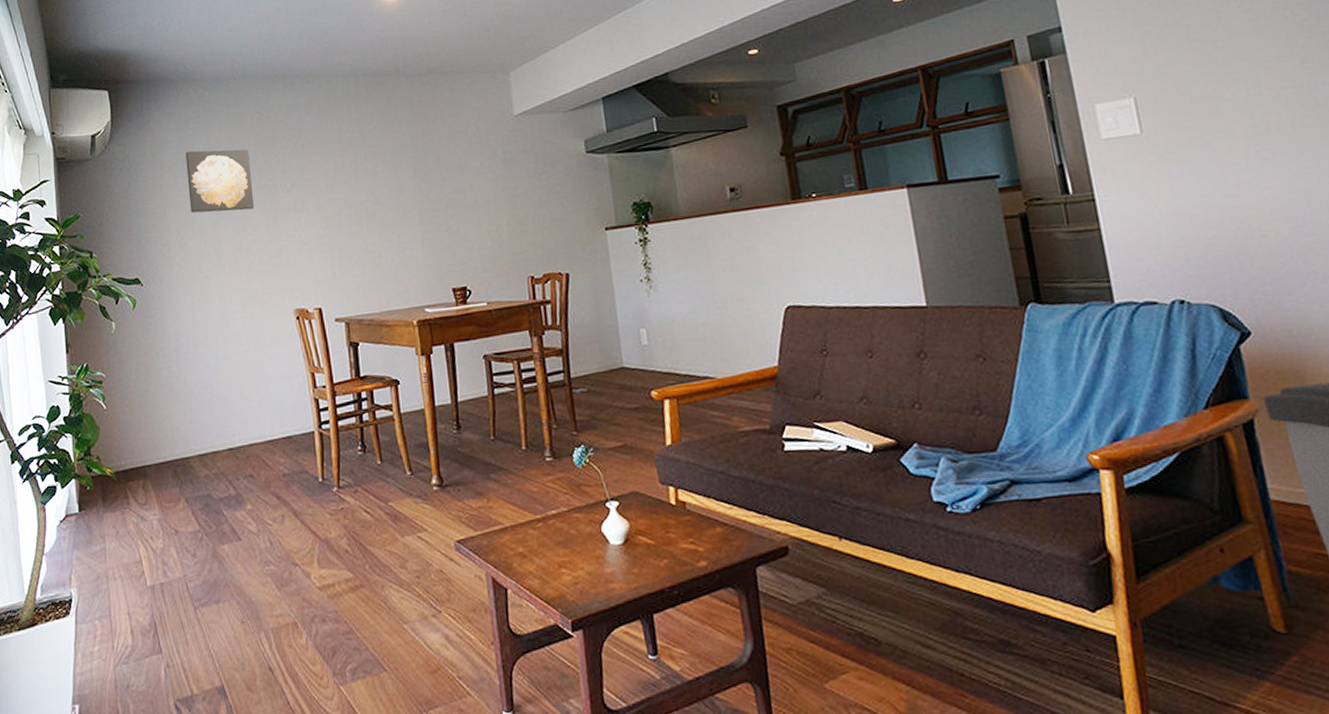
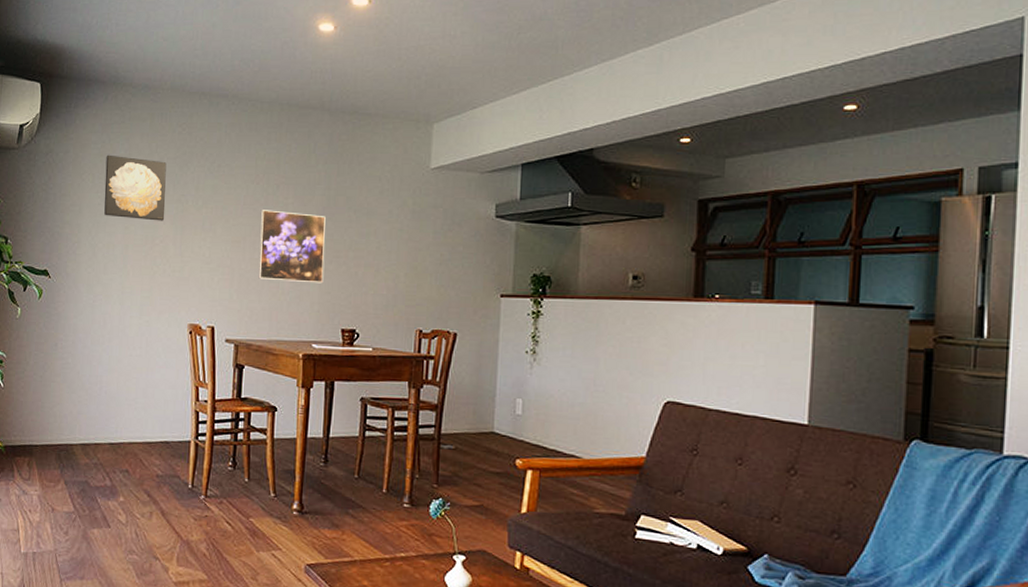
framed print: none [351,178,427,252] -> present [258,210,326,284]

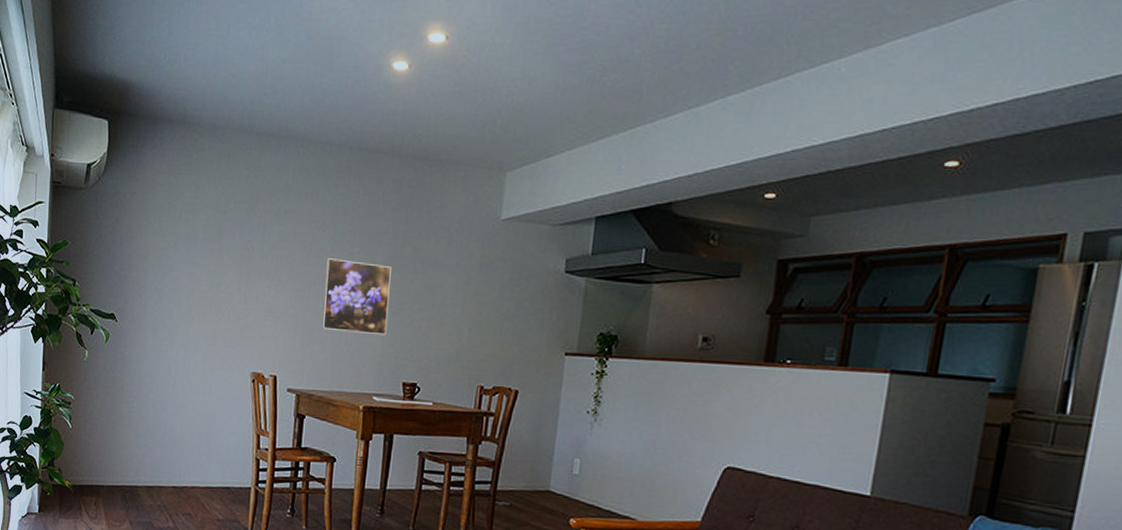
wall art: present [104,155,167,221] -> none [170,197,233,267]

